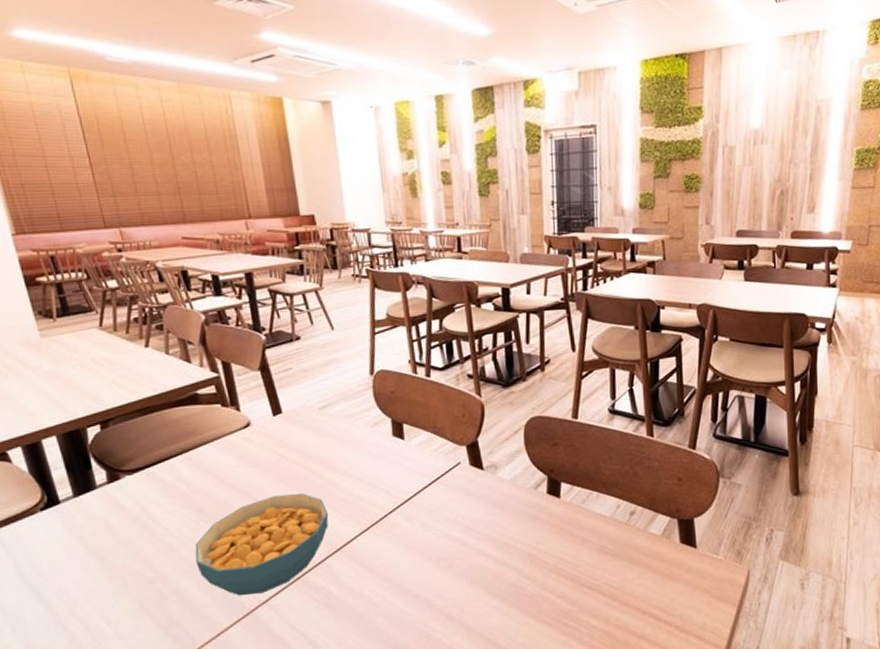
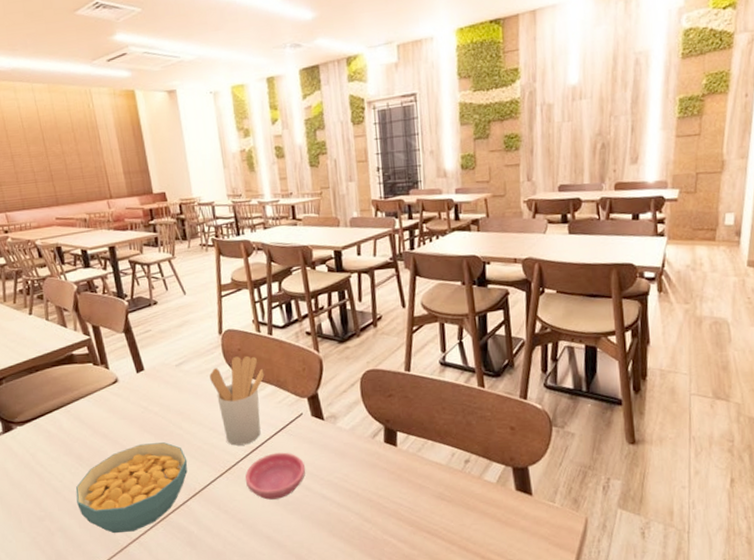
utensil holder: none [358,399,420,497] -> present [209,355,265,446]
saucer: none [393,504,462,556] -> present [245,452,306,500]

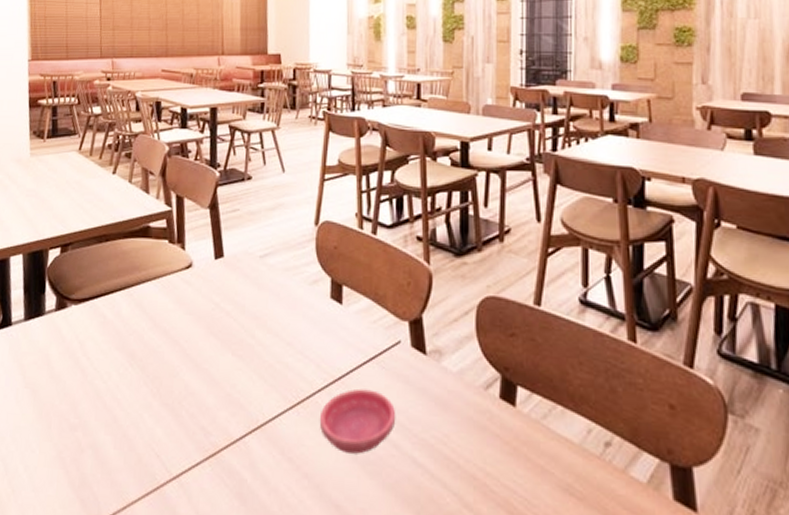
cereal bowl: present [75,442,188,534] -> none [117,350,254,466]
utensil holder: present [209,355,265,446] -> none [296,255,361,372]

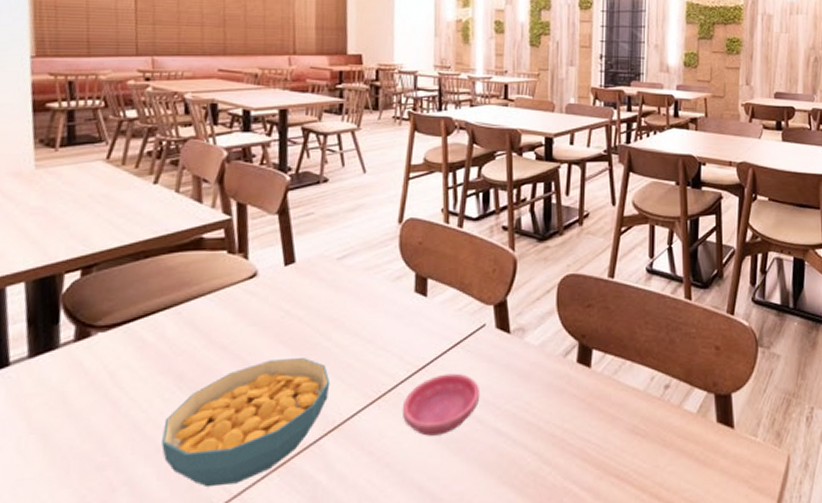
cereal bowl: none [117,350,254,466] -> present [161,358,331,488]

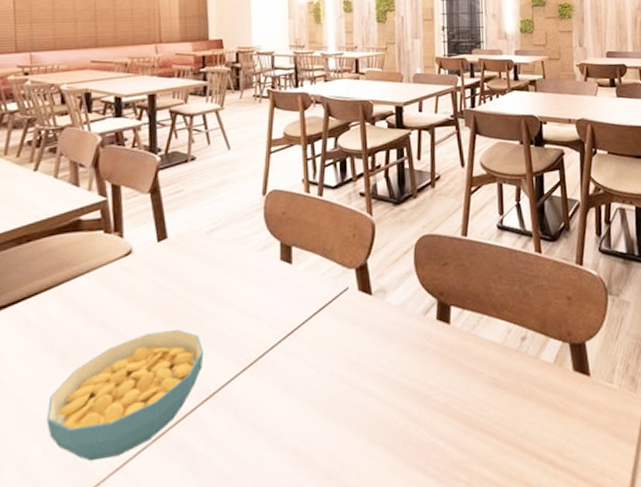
saucer: present [401,373,481,436] -> none [273,336,347,400]

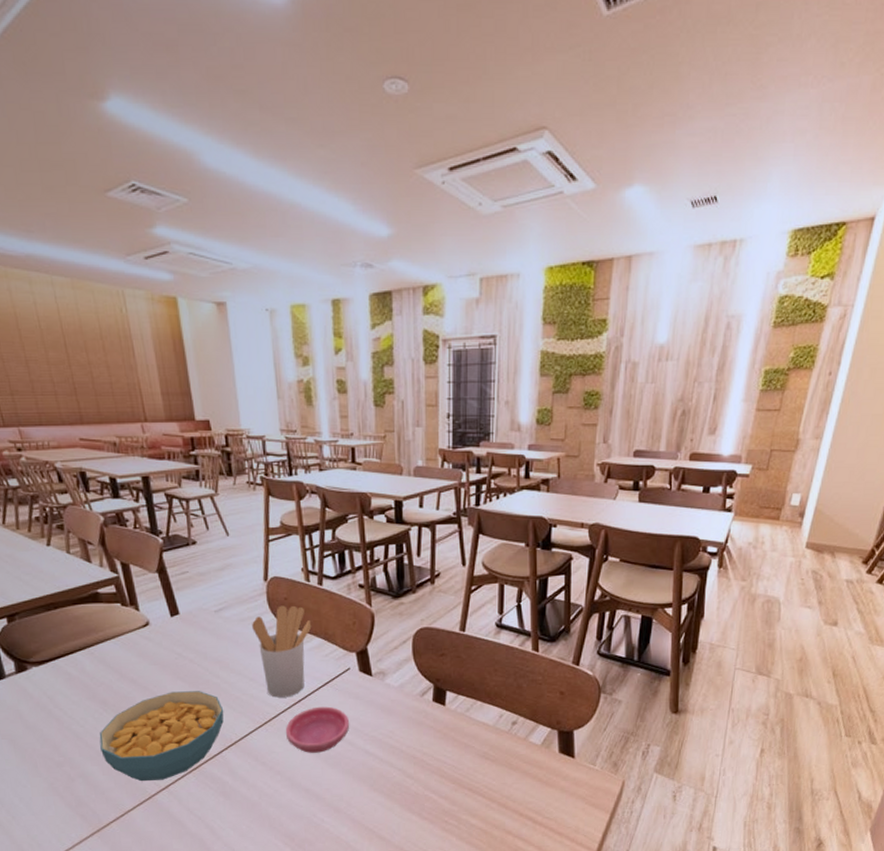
utensil holder: none [246,220,309,331] -> present [252,605,312,698]
saucer: none [273,336,347,400] -> present [285,706,350,753]

